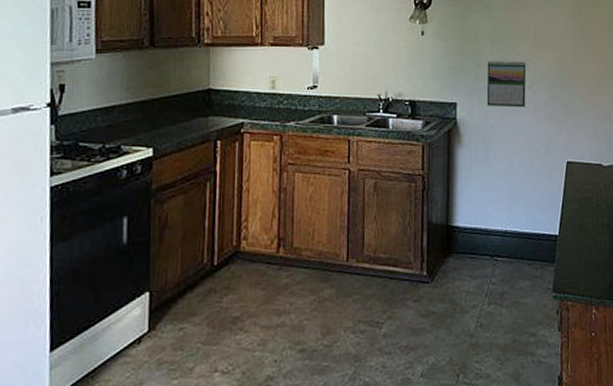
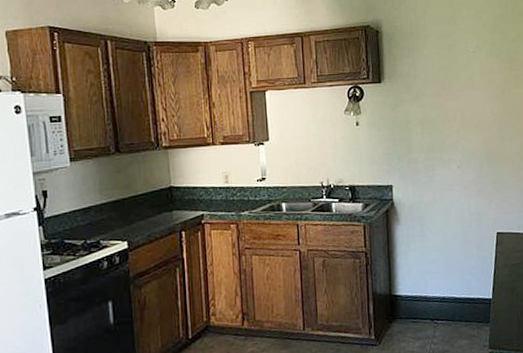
calendar: present [486,60,526,108] -> none [418,143,457,187]

